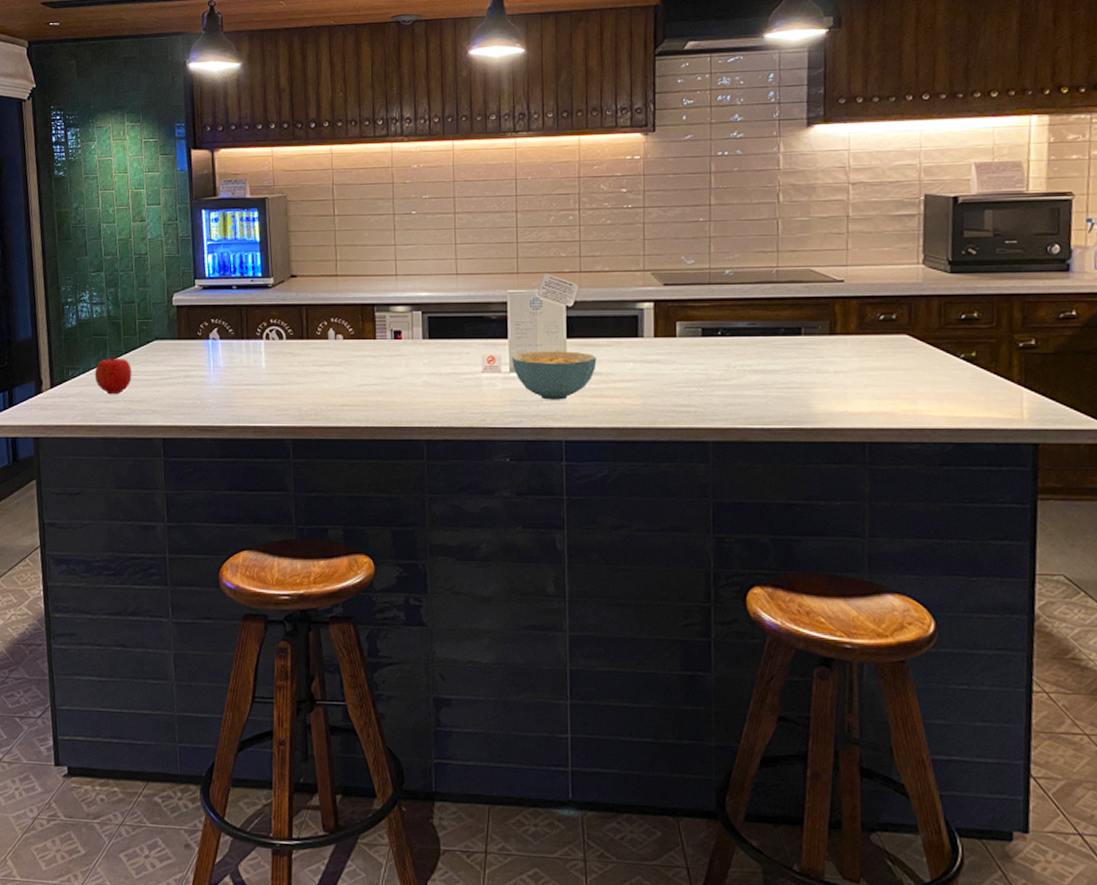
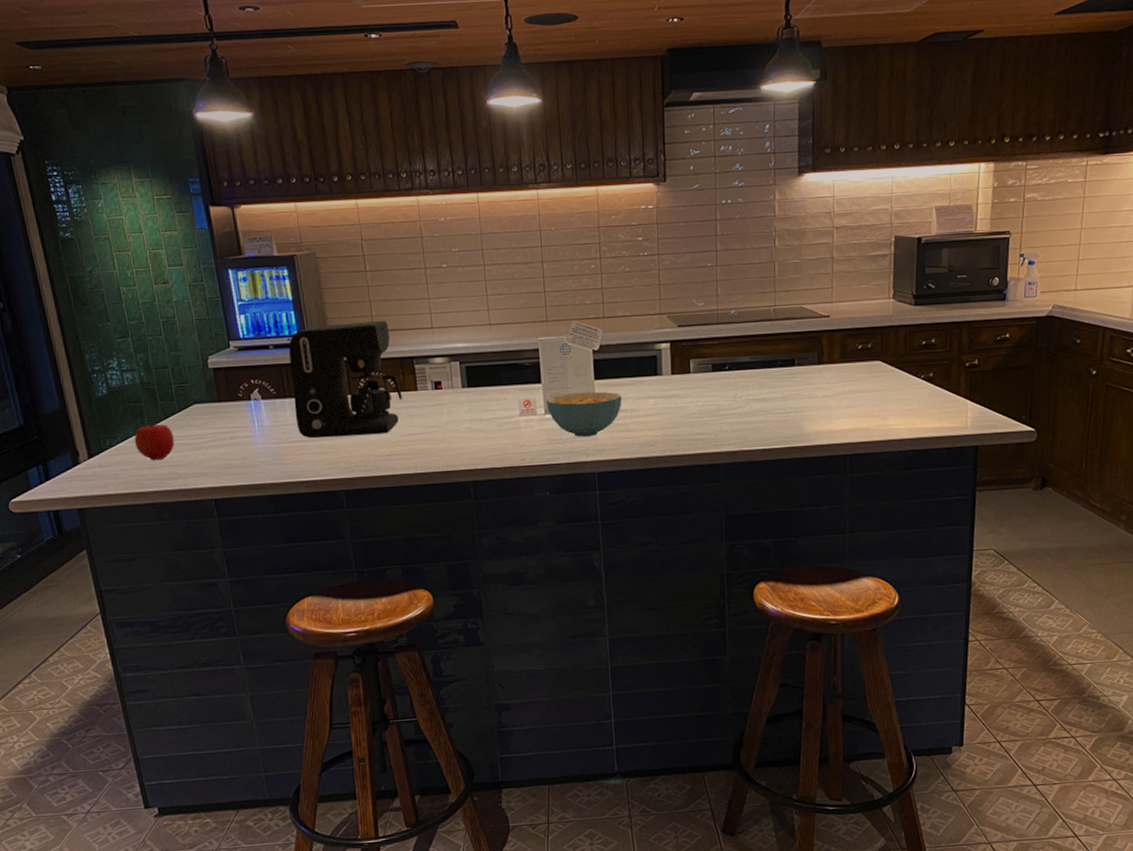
coffee maker: none [250,265,359,383] -> present [288,320,402,439]

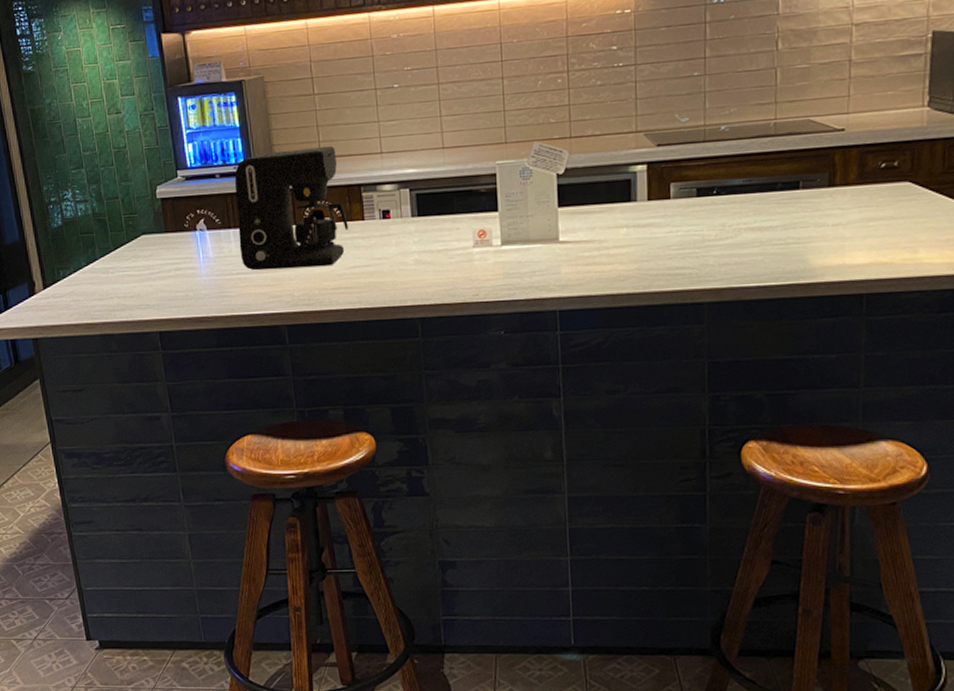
fruit: present [134,421,175,461] -> none [85,252,123,292]
cereal bowl: present [546,391,622,437] -> none [503,220,589,271]

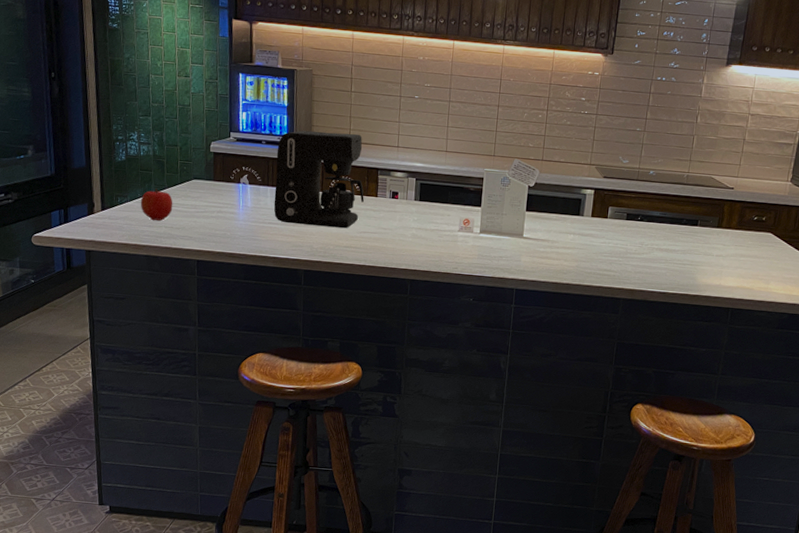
fruit: none [85,252,123,292] -> present [140,188,173,222]

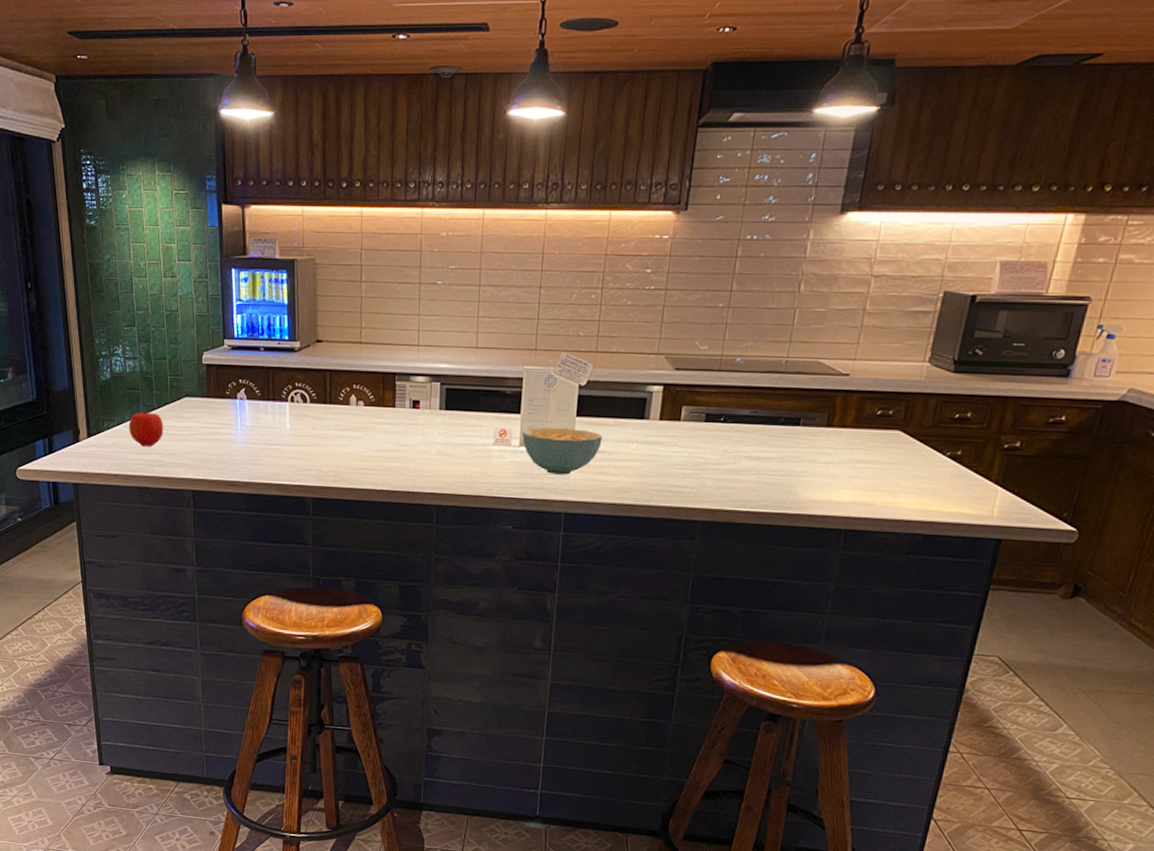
coffee maker: present [273,130,364,229] -> none [275,332,380,447]
cereal bowl: none [482,218,547,258] -> present [522,427,603,475]

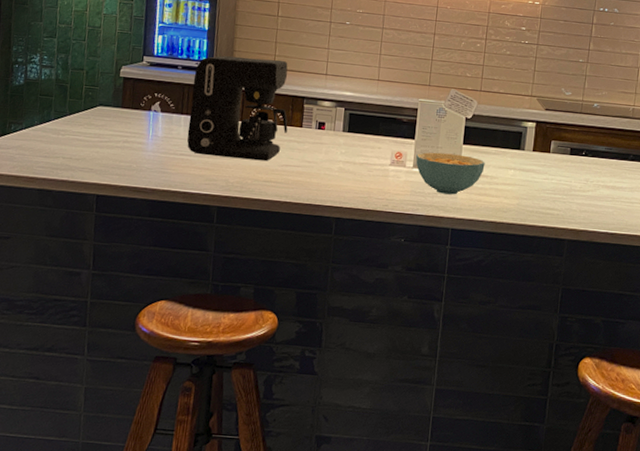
fruit: present [128,409,164,448] -> none [36,115,74,152]
coffee maker: none [275,332,380,447] -> present [187,55,288,162]

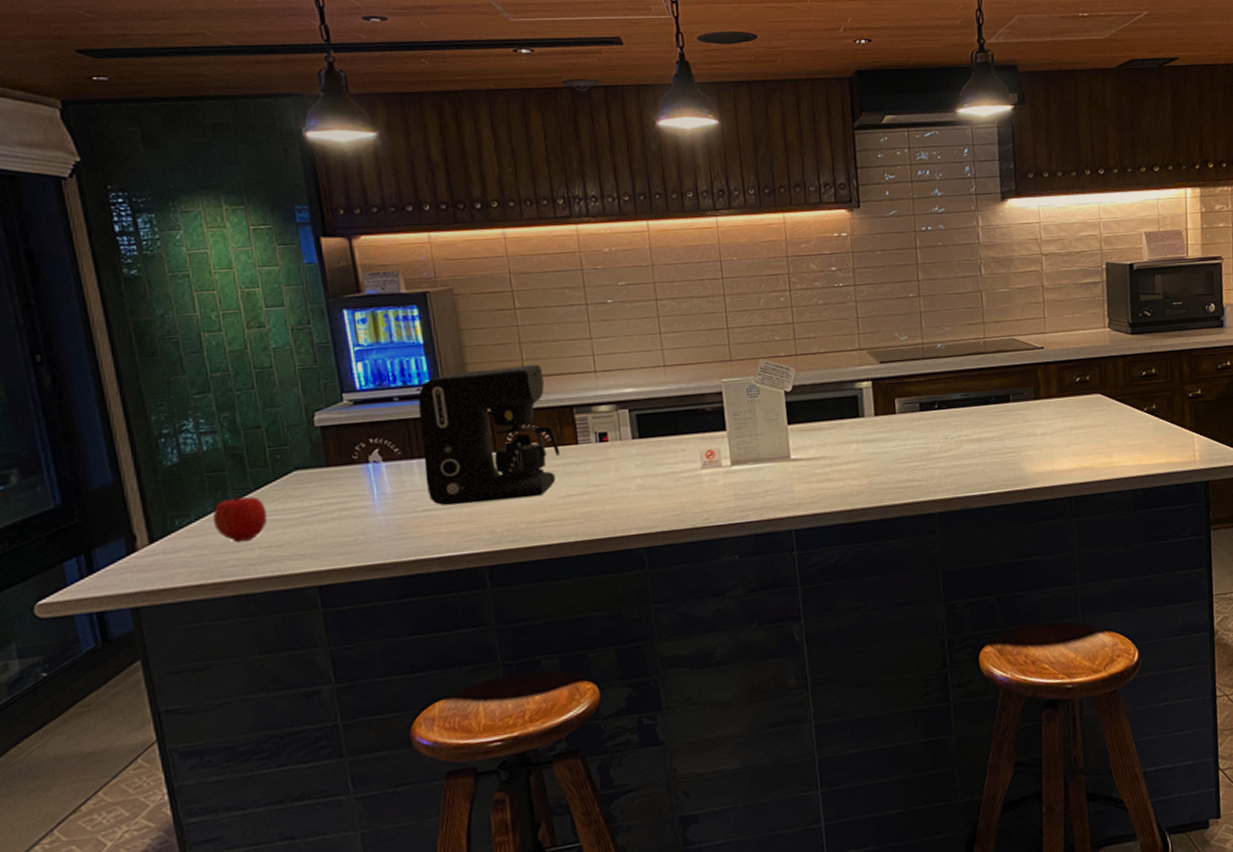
fruit: none [36,115,74,152] -> present [212,493,268,543]
cereal bowl: present [415,152,485,195] -> none [732,437,820,490]

